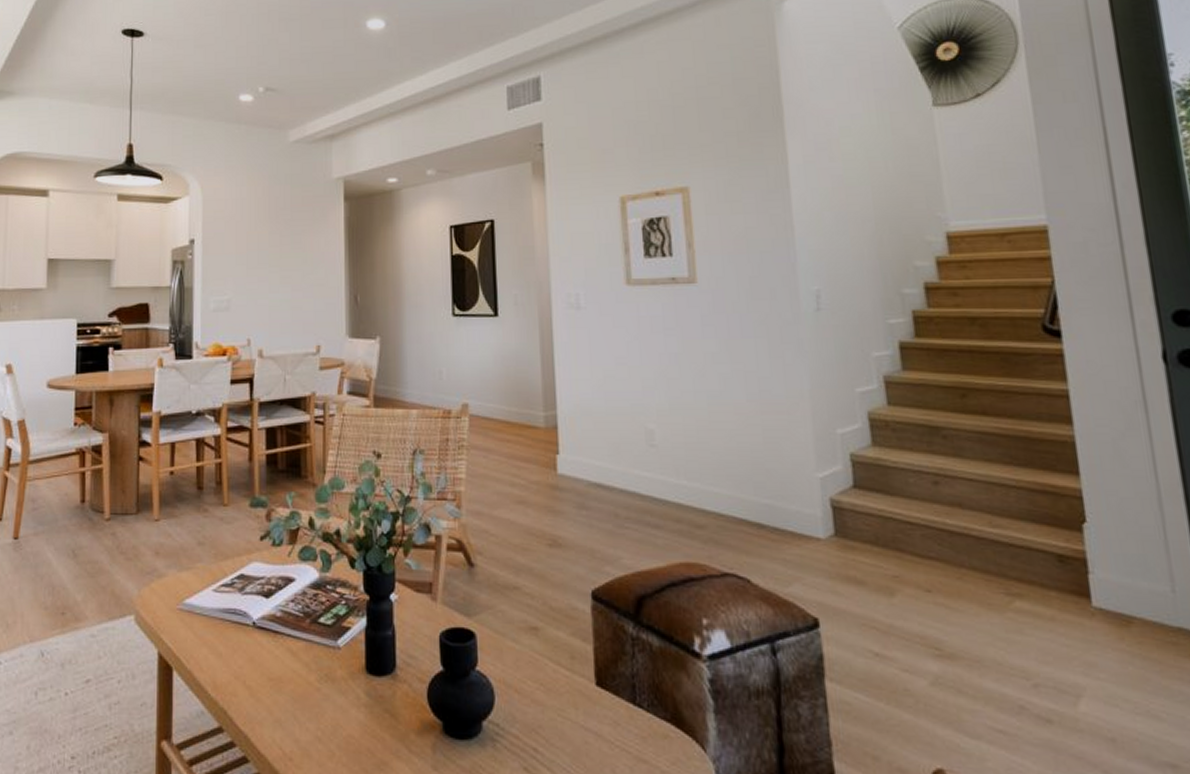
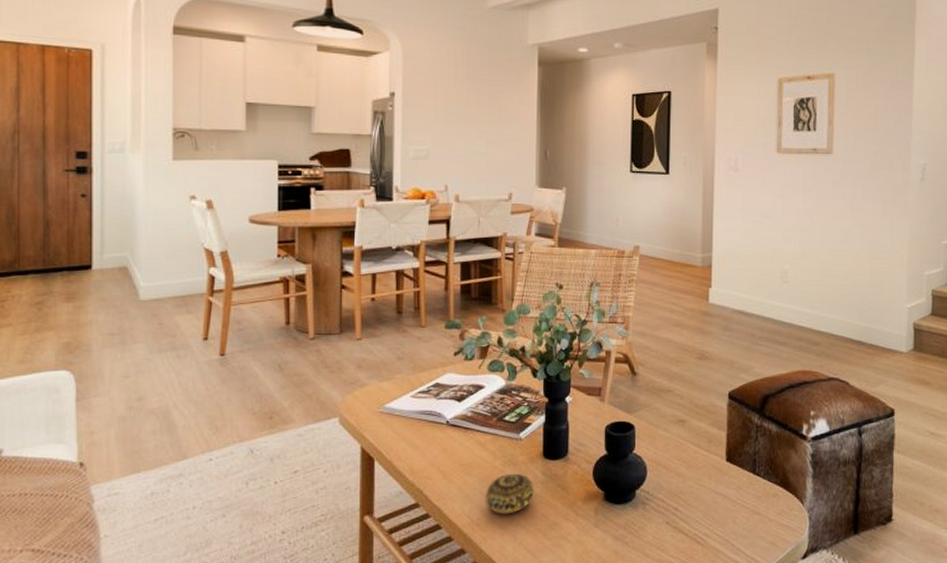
decorative ball: none [300,693,356,747] -> present [486,474,534,514]

